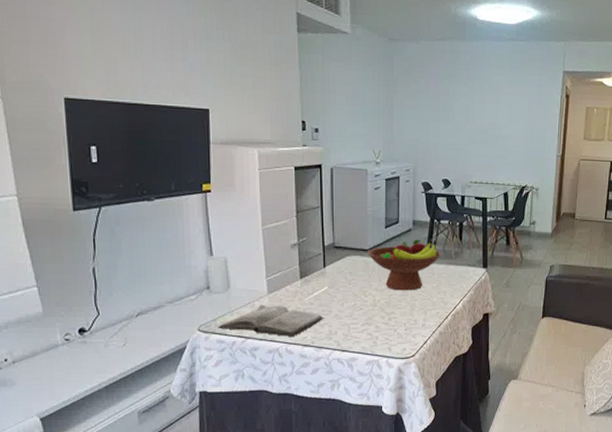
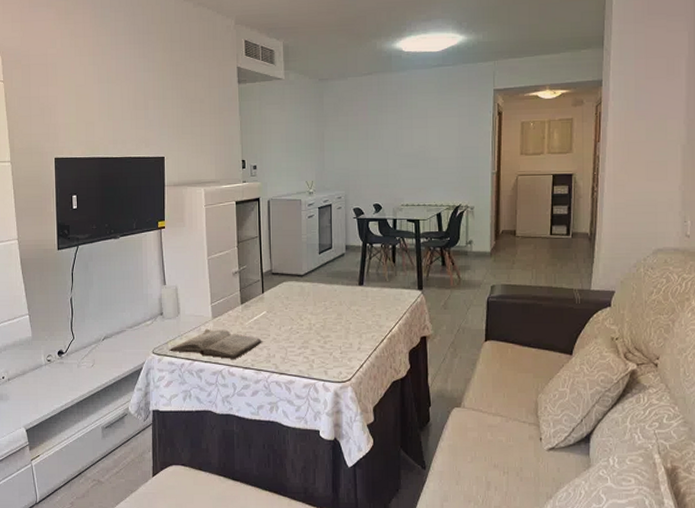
fruit bowl: present [367,238,442,291] -> none [303,262,376,314]

